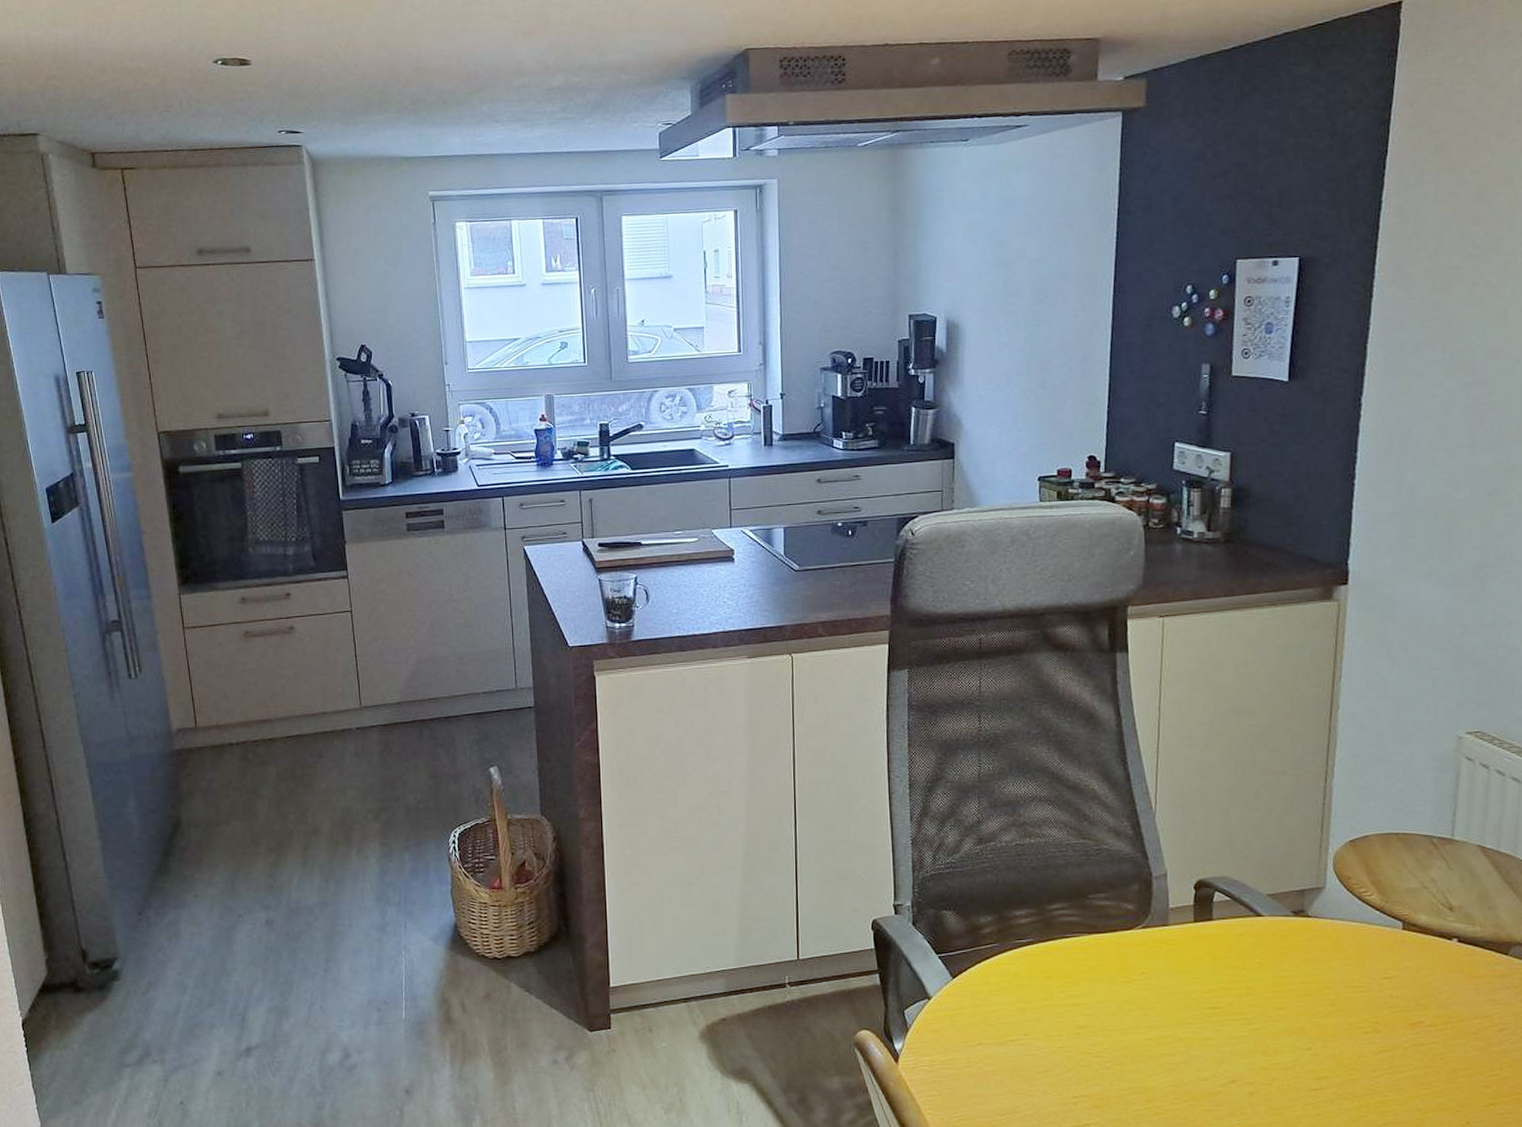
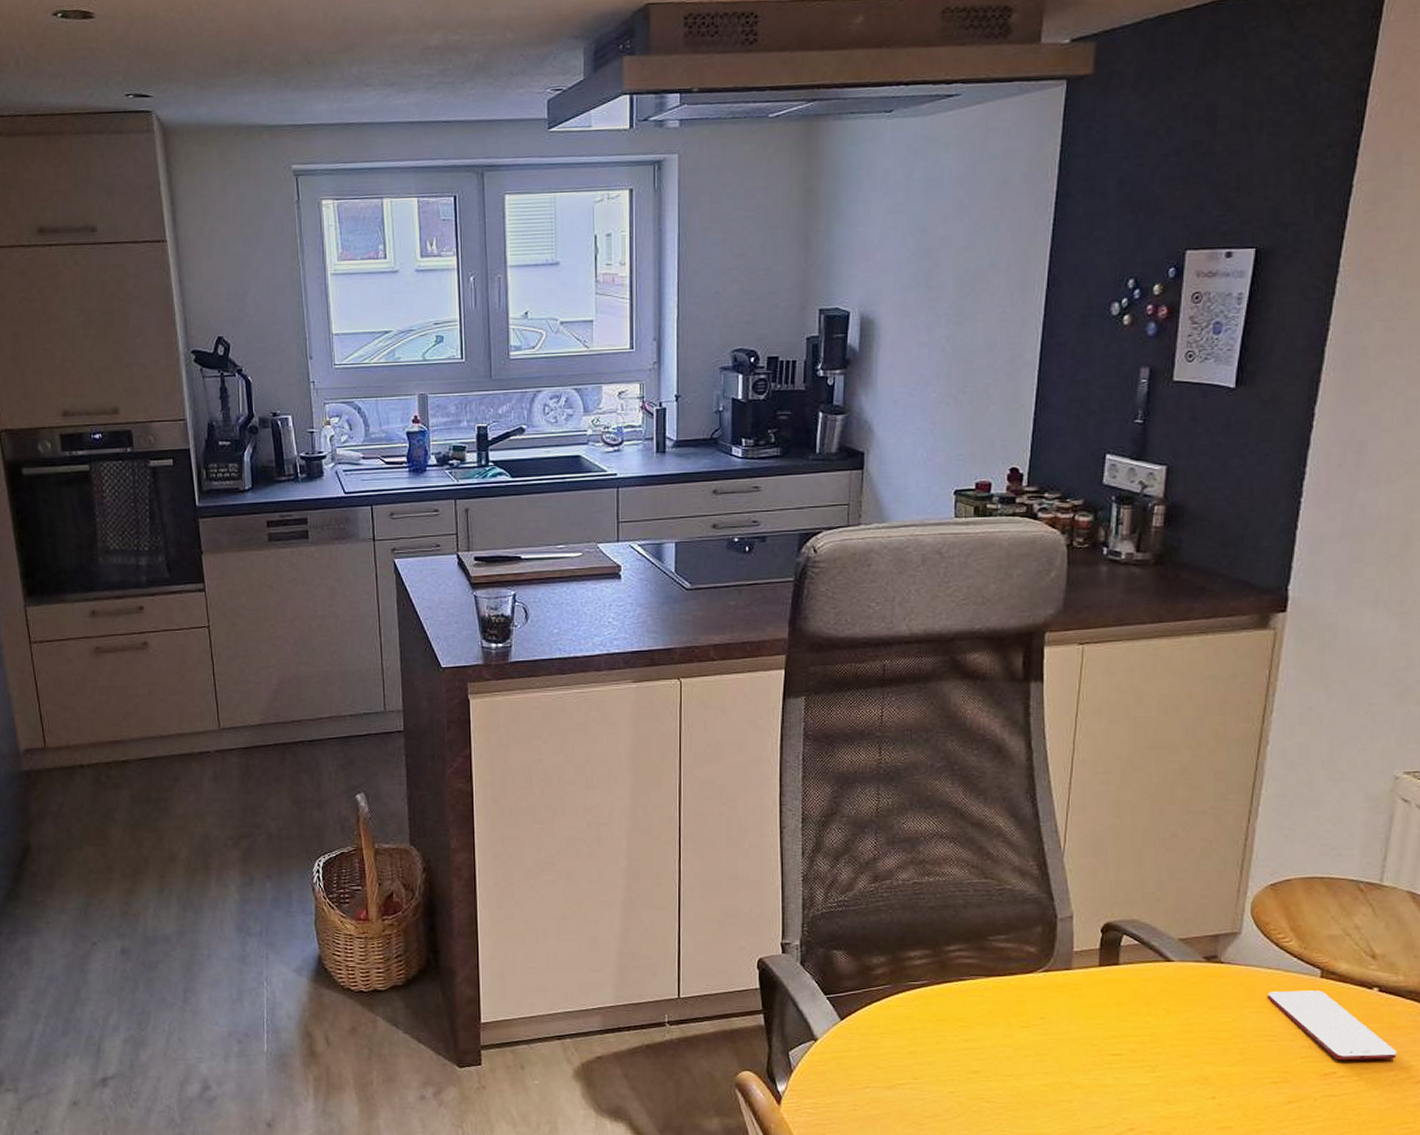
smartphone: none [1354,942,1479,1009] -> present [1267,990,1397,1060]

